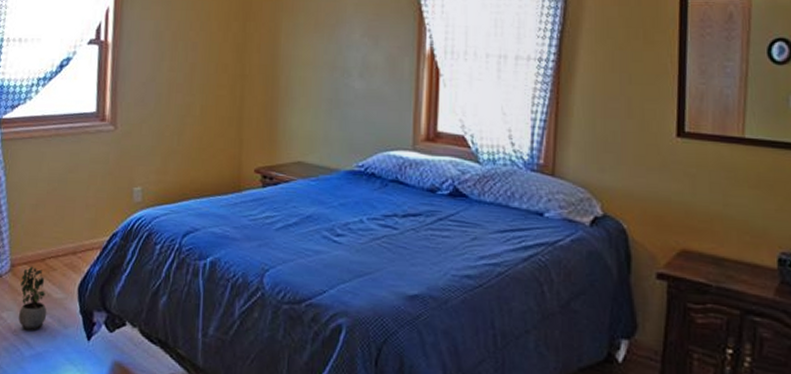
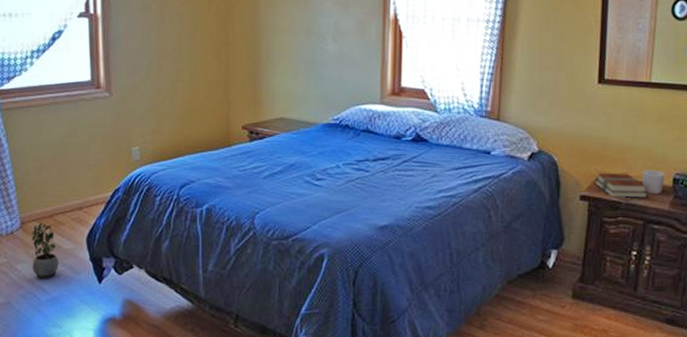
books: none [675,247,745,281] -> present [594,173,648,198]
mug: none [736,245,767,278] -> present [641,170,665,194]

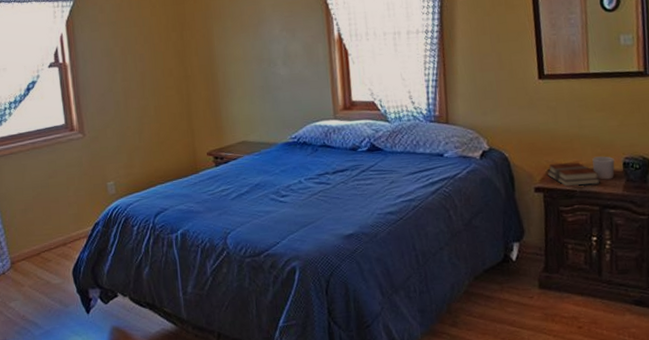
potted plant: present [32,222,59,279] -> none [22,261,49,315]

